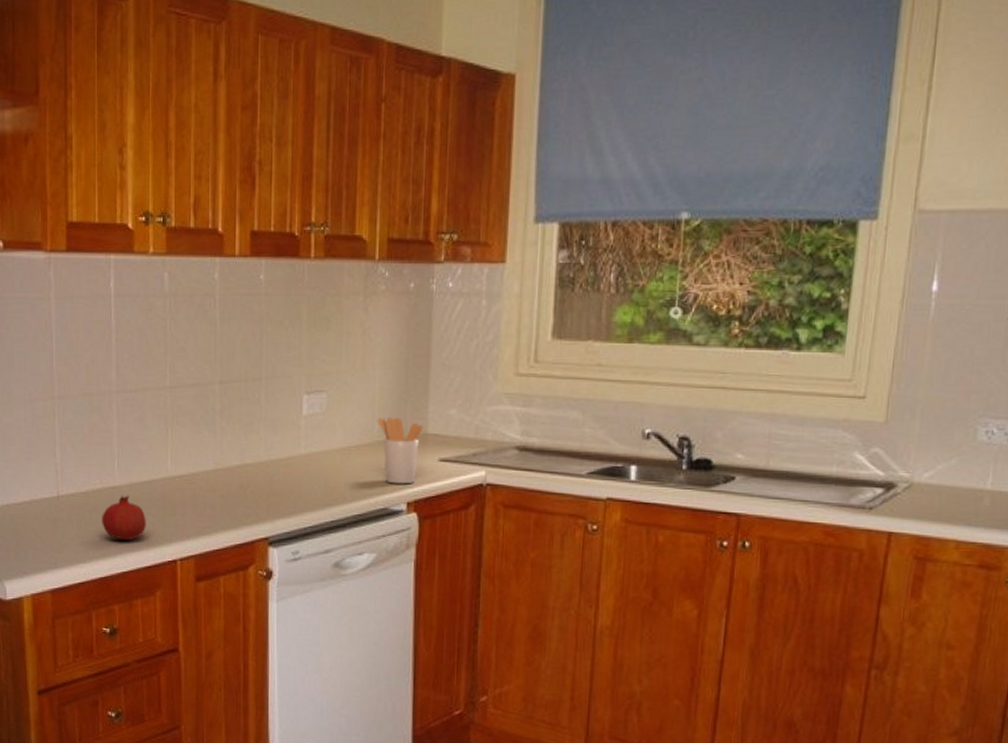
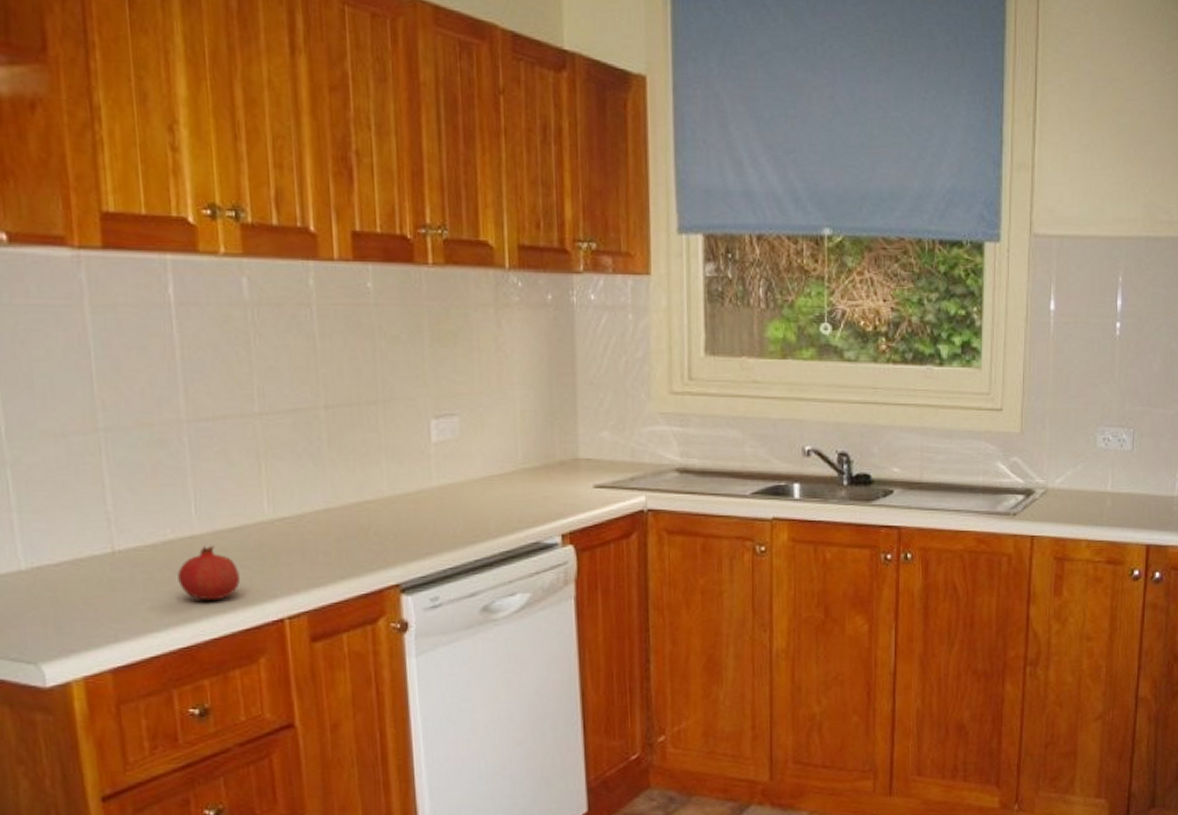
utensil holder: present [377,417,424,484] -> none [520,442,574,515]

